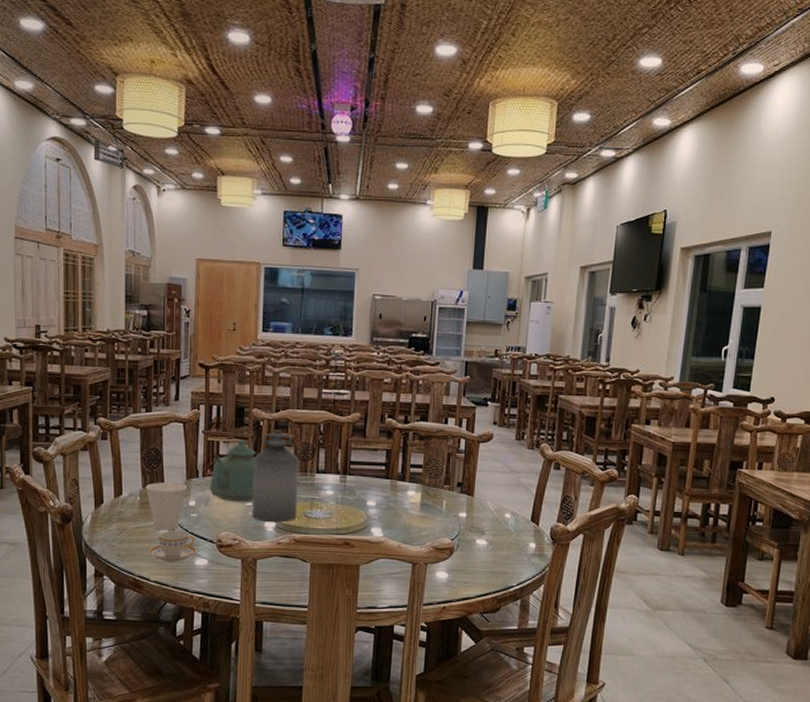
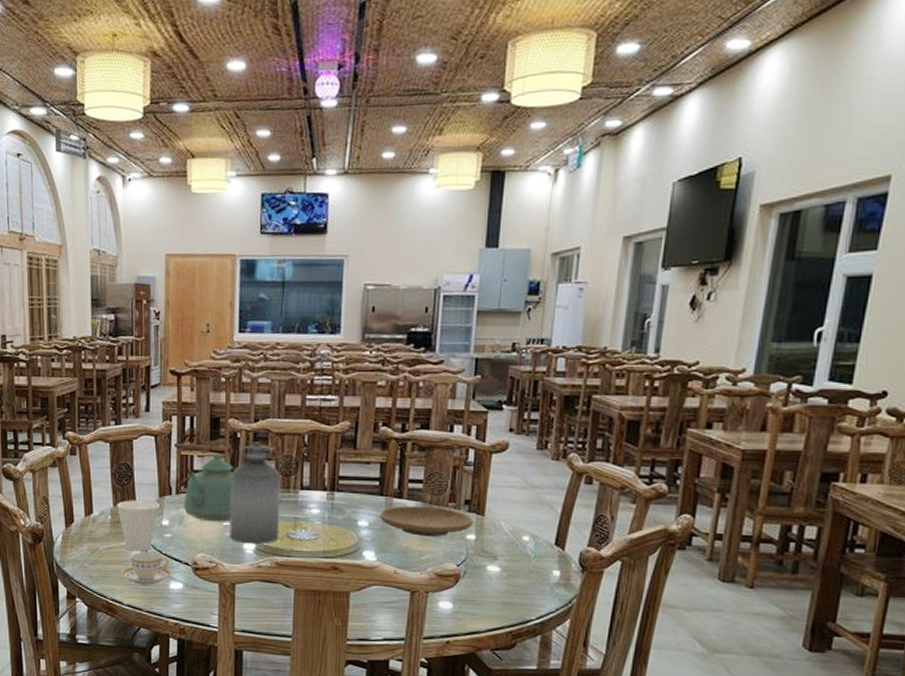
plate: none [385,487,465,514] -> present [379,505,474,536]

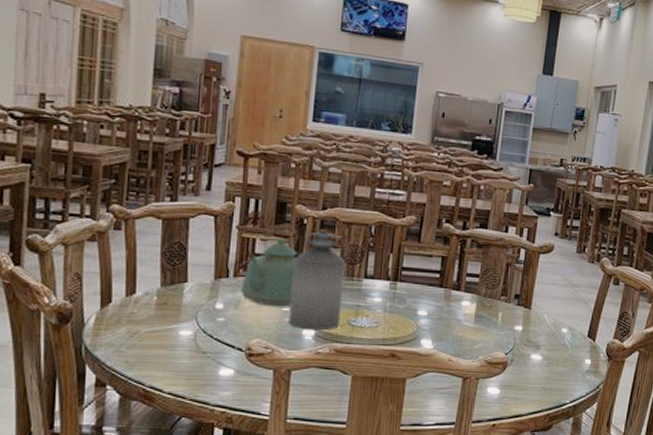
cup: present [117,500,160,552] -> none [165,281,214,336]
teacup: present [121,551,172,585] -> none [164,336,222,371]
plate: present [379,505,474,536] -> none [438,297,522,327]

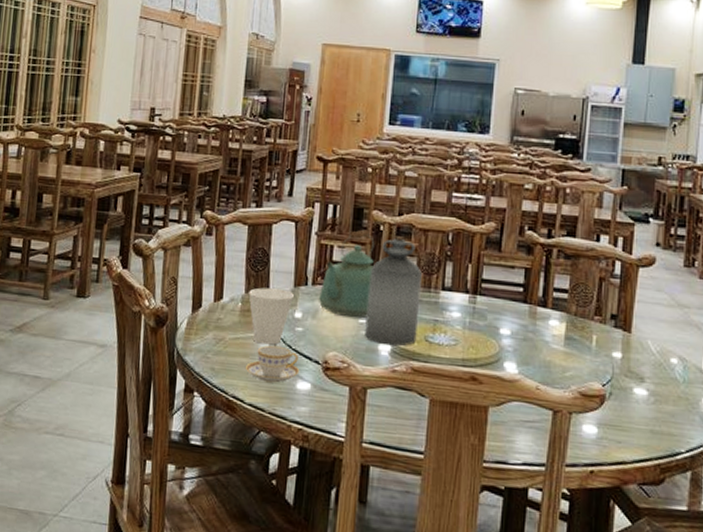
teacup: none [164,336,222,371] -> present [246,345,300,383]
cup: none [165,281,214,336] -> present [248,287,294,345]

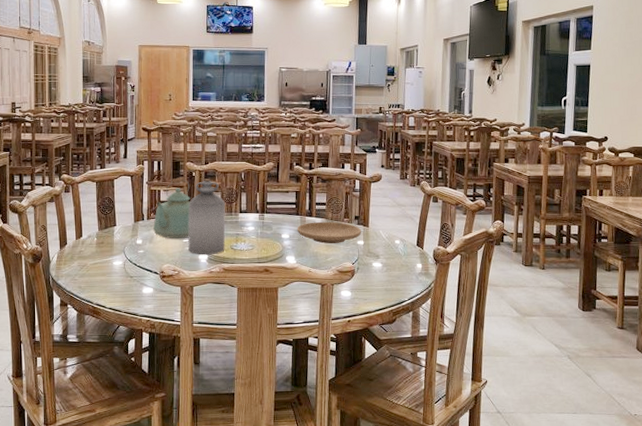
teacup: present [246,345,300,383] -> none [104,265,144,291]
cup: present [248,287,294,345] -> none [101,225,135,265]
plate: none [522,315,620,352] -> present [297,221,362,244]

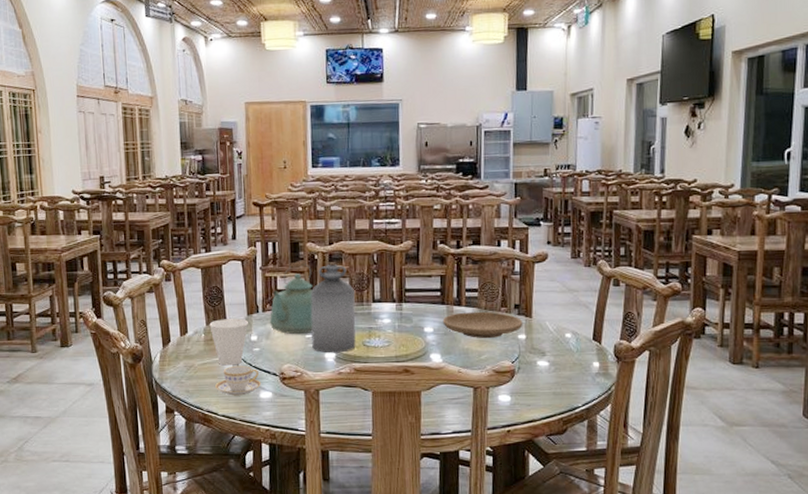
cup: none [101,225,135,265] -> present [209,318,248,366]
teacup: none [104,265,144,291] -> present [215,365,261,396]

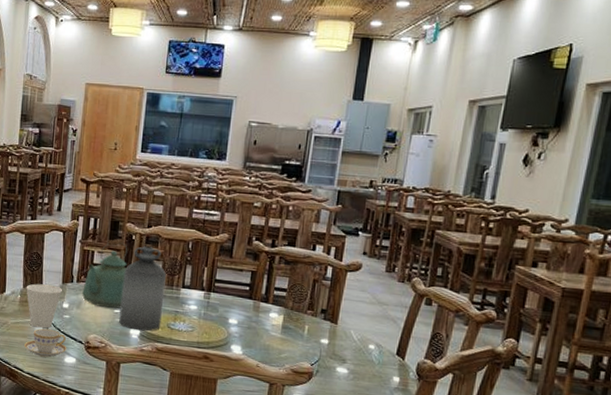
plate: present [442,311,523,338] -> none [247,309,328,339]

